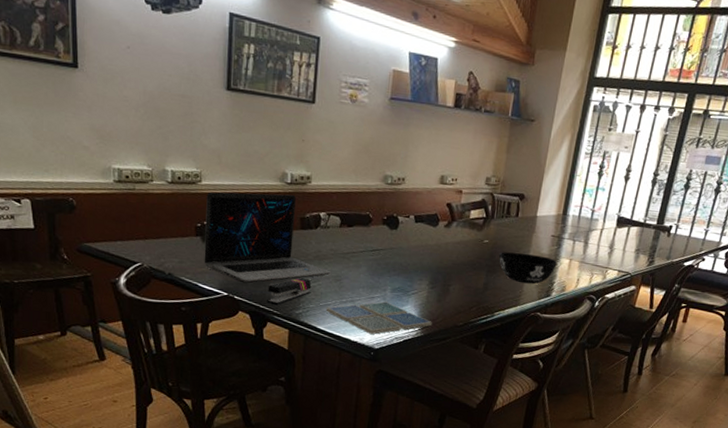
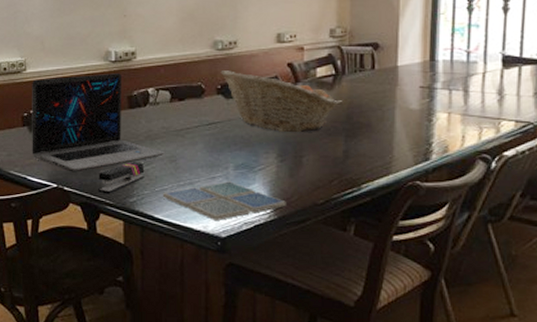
fruit basket: none [387,203,485,265] -> present [220,71,338,132]
bowl: present [499,252,557,284] -> none [358,112,432,147]

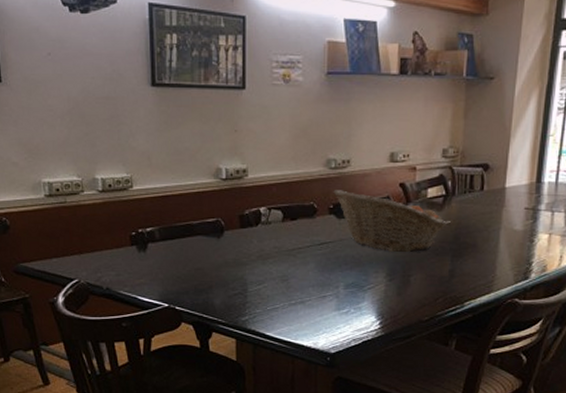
laptop: present [32,74,165,172] -> none [139,192,276,292]
stapler: present [98,162,145,194] -> none [210,281,257,313]
drink coaster: present [162,181,286,220] -> none [274,300,393,337]

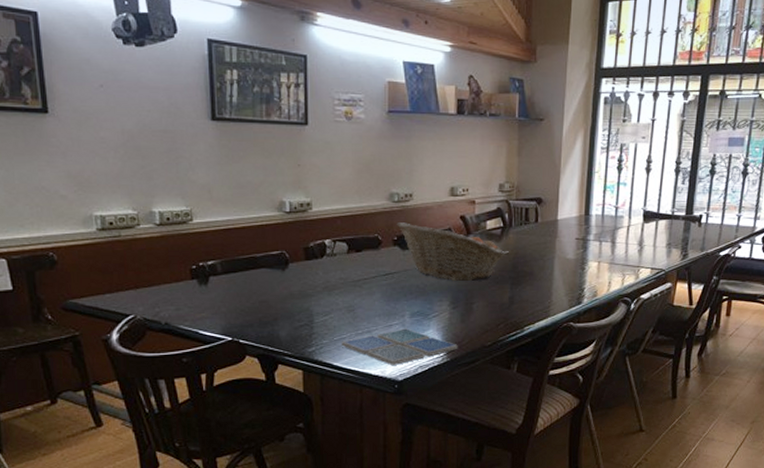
drink coaster: none [274,300,393,337] -> present [341,328,458,365]

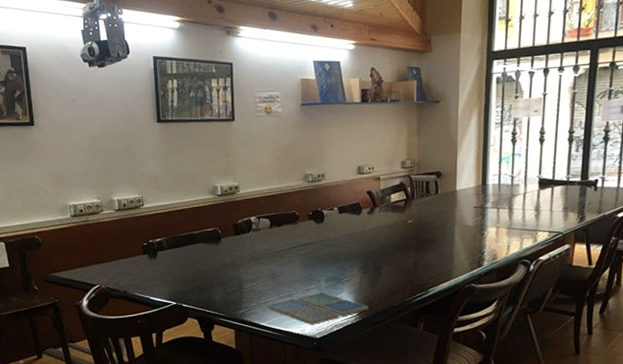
fruit basket: present [397,222,505,281] -> none [311,199,409,249]

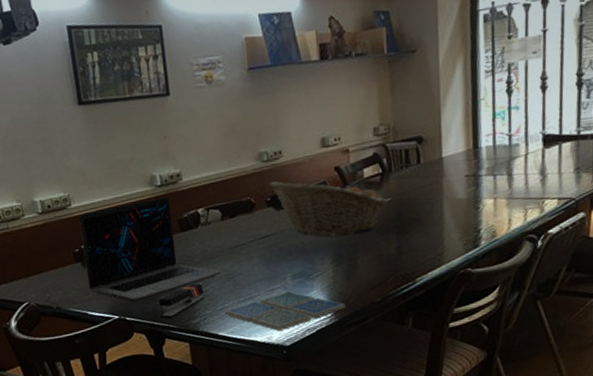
laptop: none [149,205,267,291] -> present [79,197,222,302]
stapler: none [211,280,251,308] -> present [158,283,205,319]
fruit basket: none [311,199,409,249] -> present [268,181,387,237]

